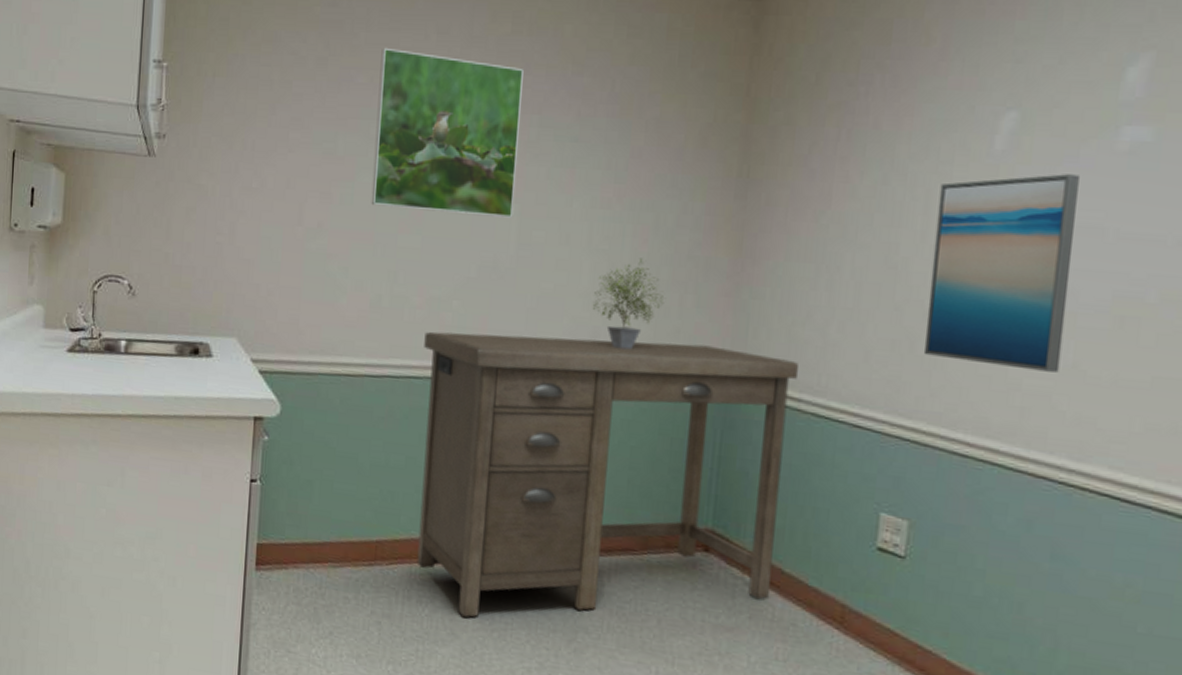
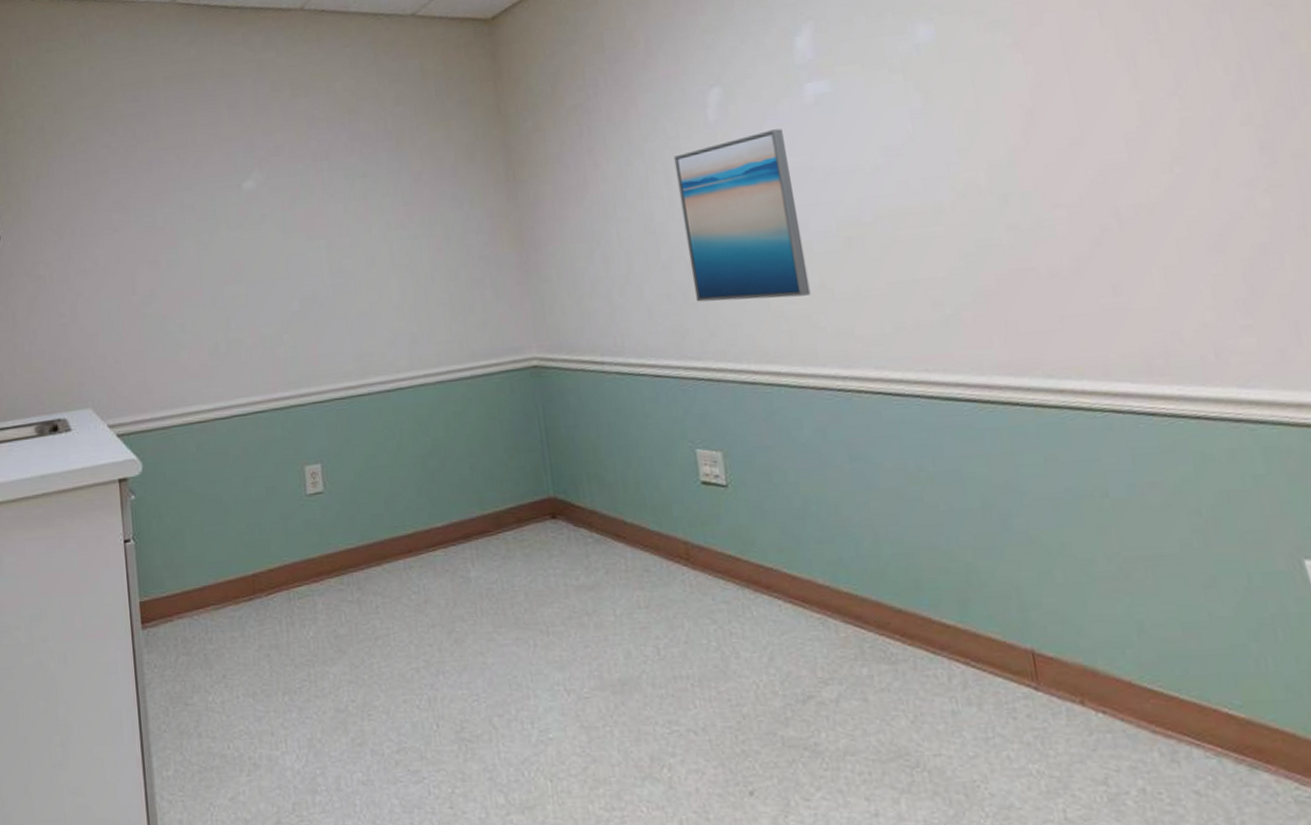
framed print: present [371,47,524,218] -> none [182,124,322,265]
desk: present [417,331,799,618] -> none [263,329,618,631]
potted plant: present [592,258,665,350] -> none [406,265,468,350]

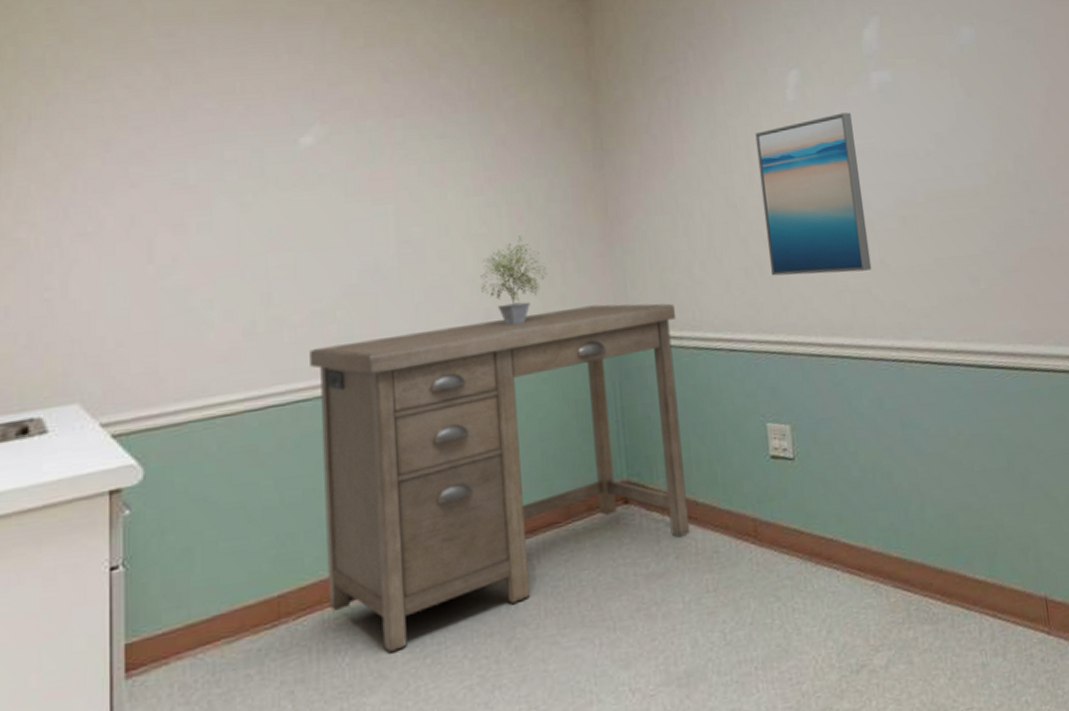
desk: none [263,329,618,631] -> present [309,303,689,652]
potted plant: none [406,265,468,350] -> present [480,235,548,326]

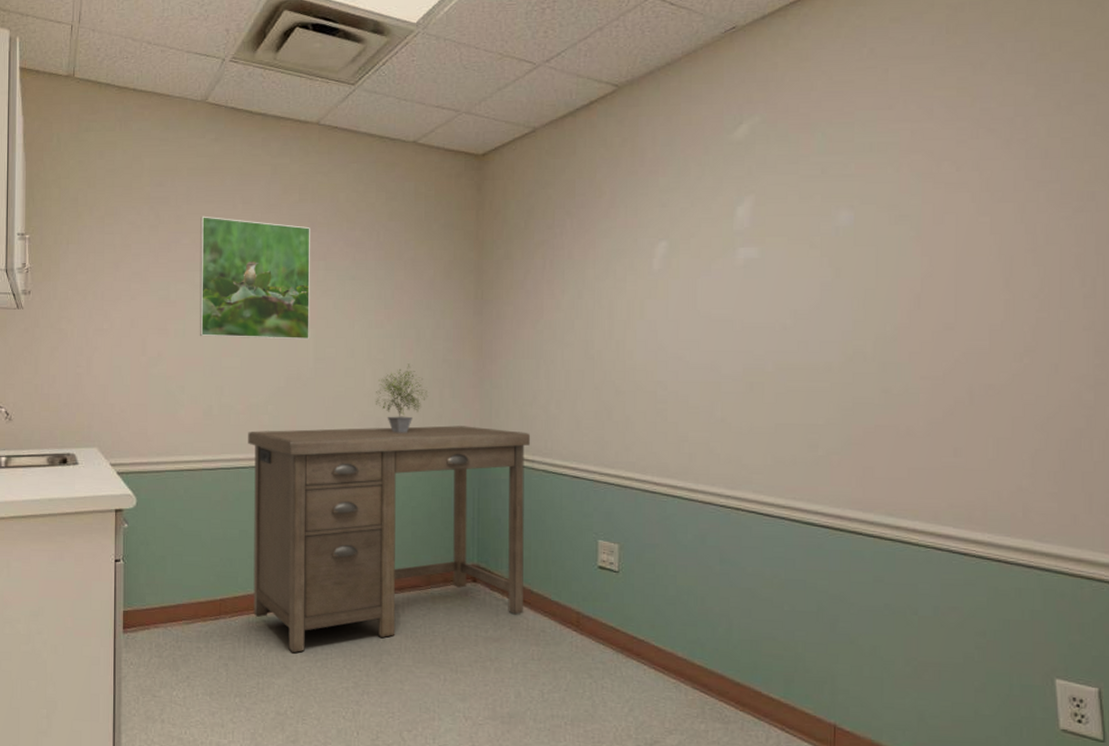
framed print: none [229,71,390,230] -> present [199,216,310,340]
wall art: present [755,112,872,276] -> none [618,284,714,426]

